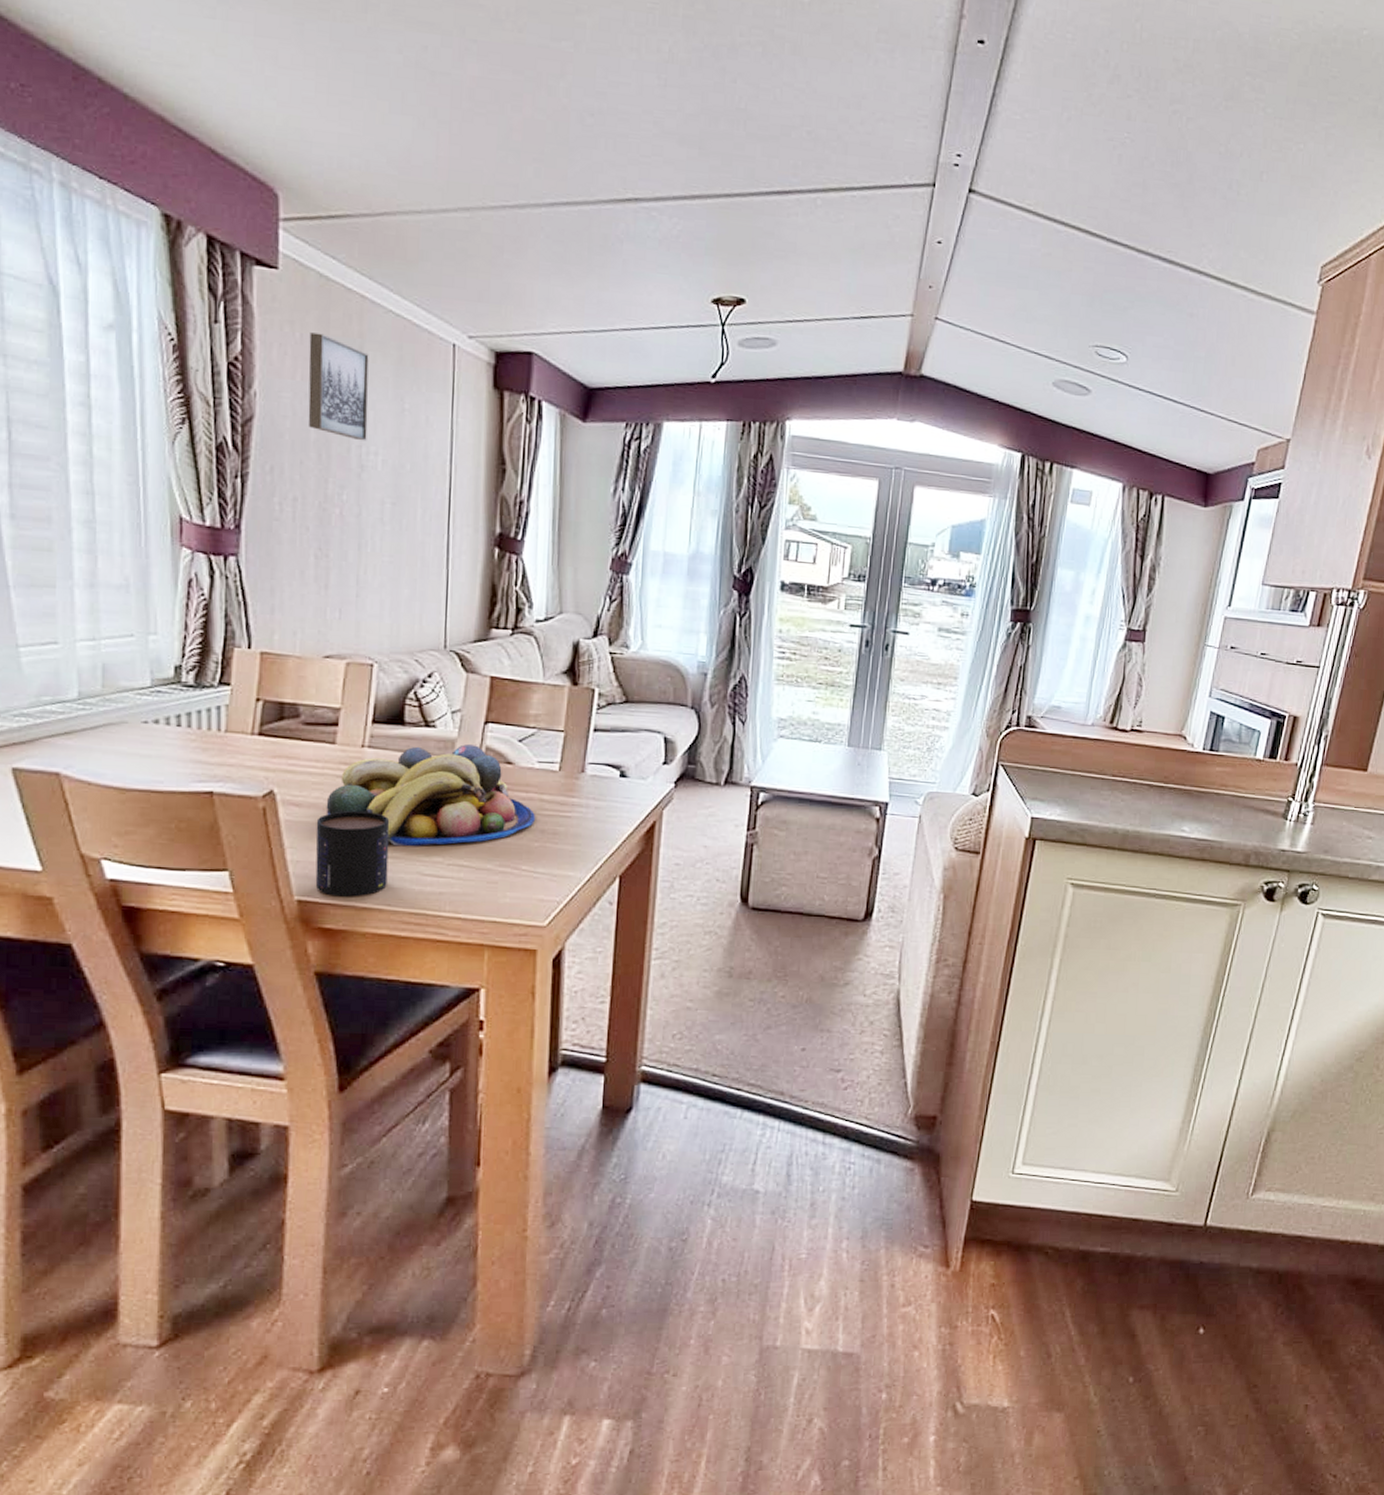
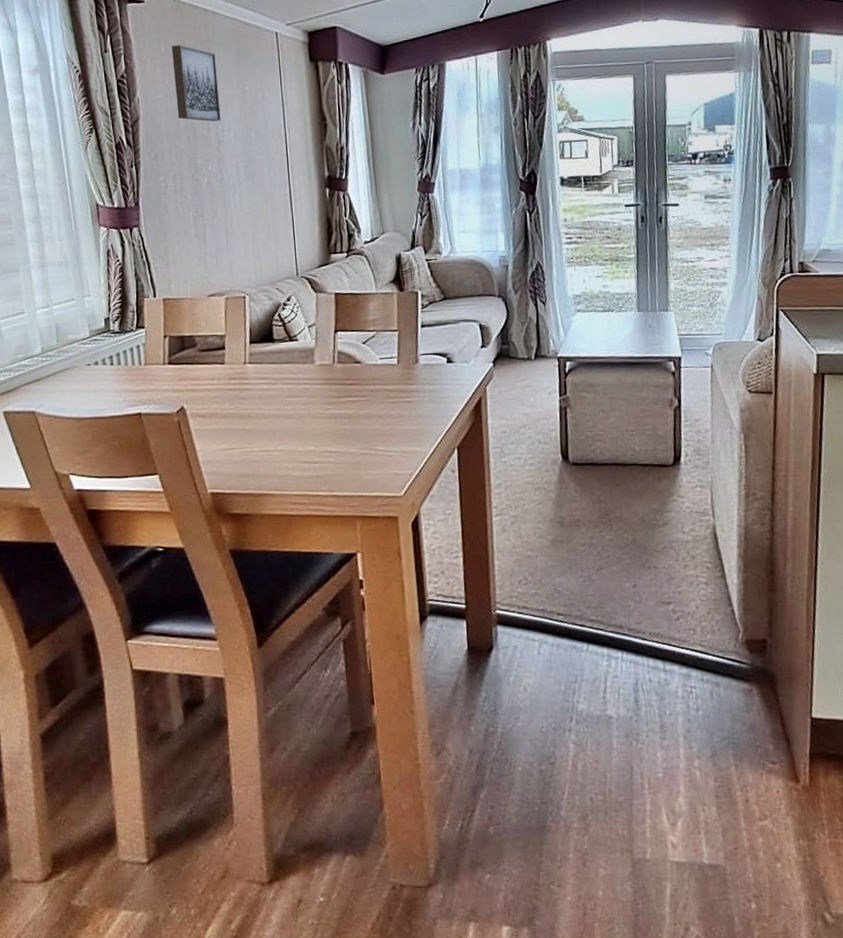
mug: present [315,810,390,897] -> none [217,415,276,487]
fruit bowl: present [326,744,536,847] -> none [223,351,384,441]

